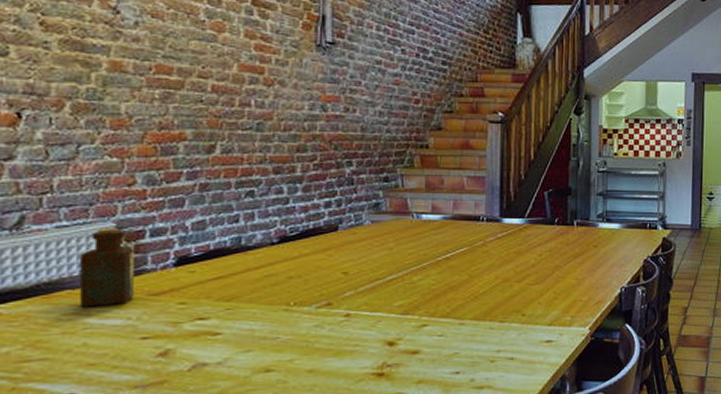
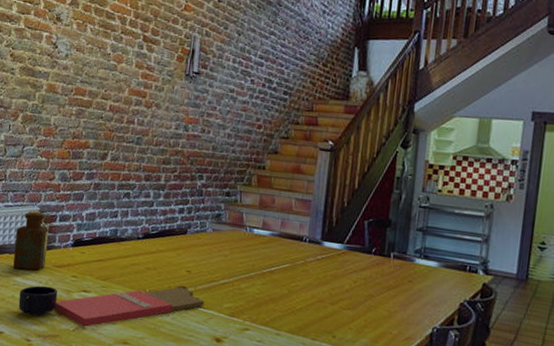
mug: none [96,321,159,364] -> present [18,285,58,316]
cutting board: none [155,290,369,363] -> present [54,285,205,327]

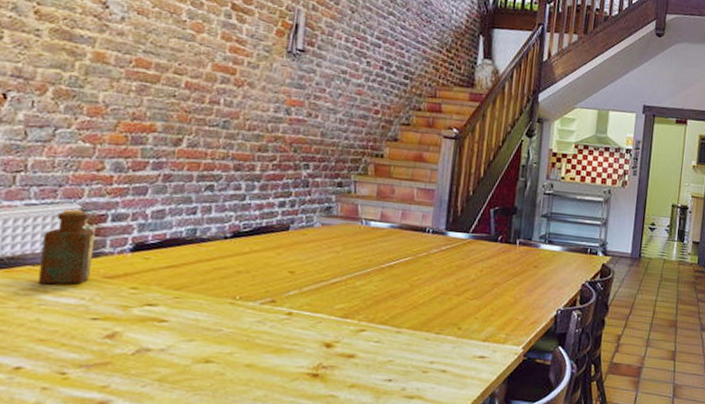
mug: present [18,285,58,316] -> none [47,302,110,342]
cutting board: present [54,285,205,327] -> none [103,288,312,348]

